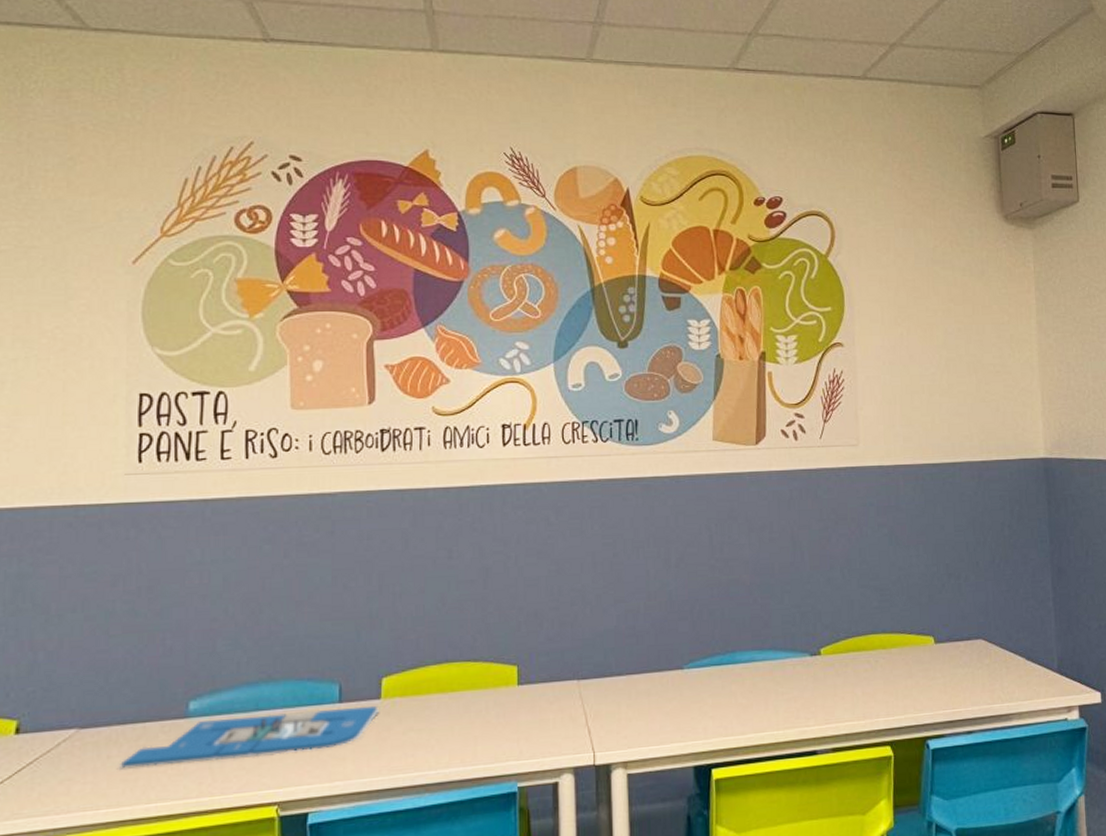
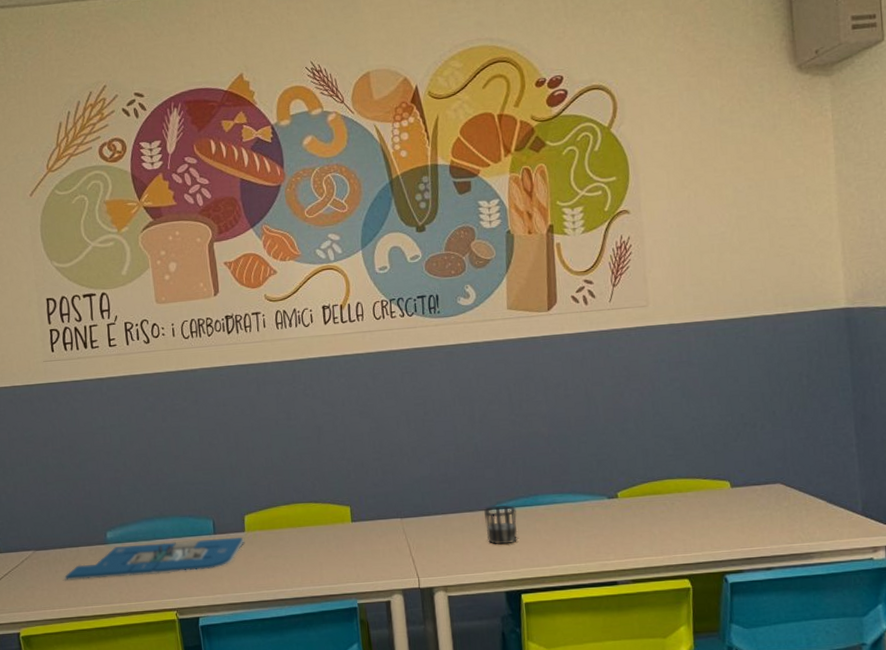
cup: none [674,664,711,711] -> present [483,505,518,545]

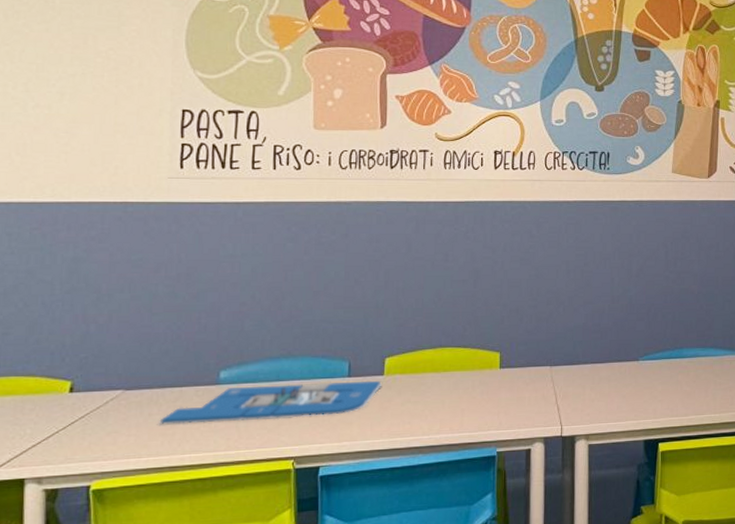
cup: present [483,505,518,545] -> none [631,356,662,395]

